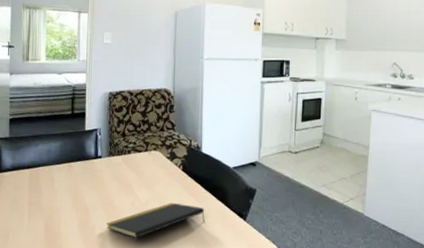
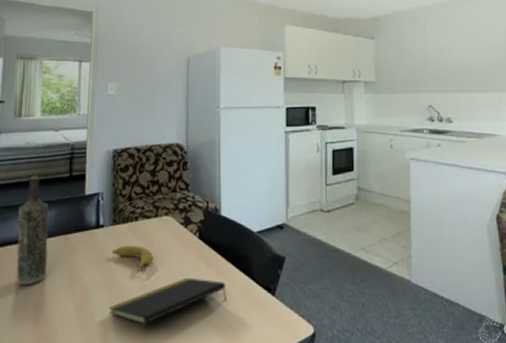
bottle: none [29,112,55,203] -> present [16,176,49,285]
fruit: none [108,174,144,197] -> present [111,245,154,273]

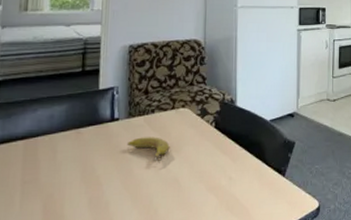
bottle: present [16,176,49,285] -> none [23,71,59,181]
notepad: present [109,277,226,324] -> none [124,164,240,210]

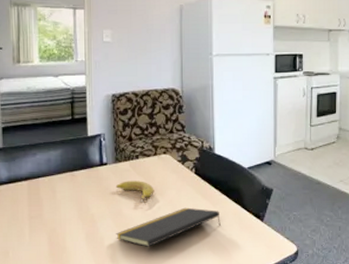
notepad: none [124,164,240,210] -> present [116,207,221,247]

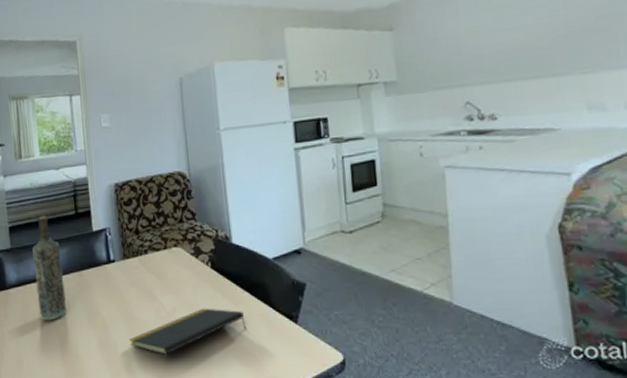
bottle: none [26,119,57,216] -> present [32,215,67,321]
fruit: present [115,181,154,204] -> none [125,278,168,305]

